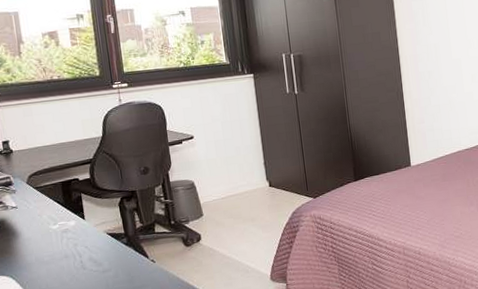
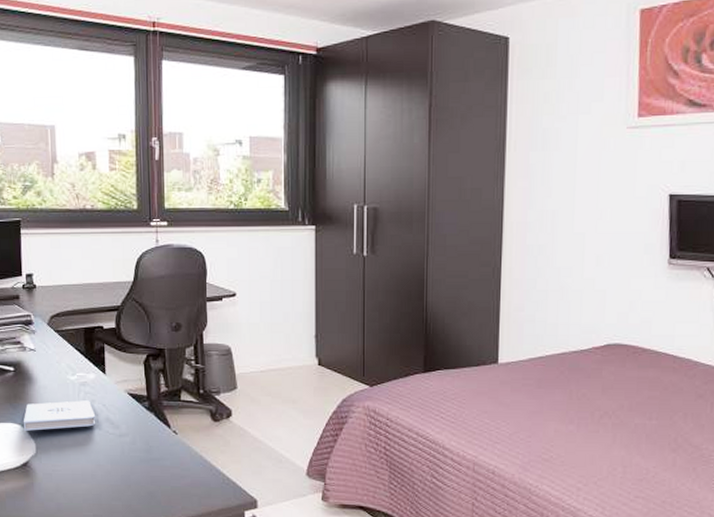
notepad: none [11,245,80,281] -> present [23,400,96,431]

